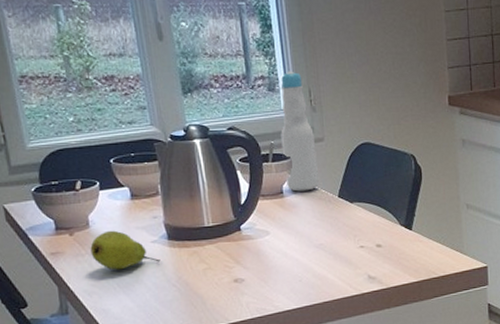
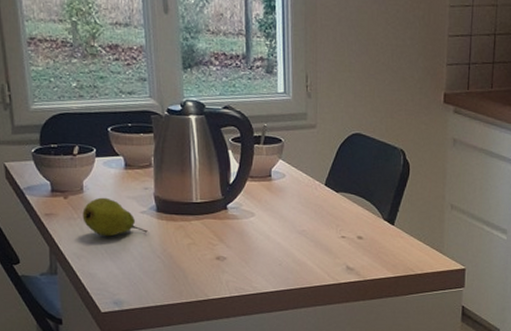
bottle: present [280,71,320,192] -> none [274,54,308,177]

